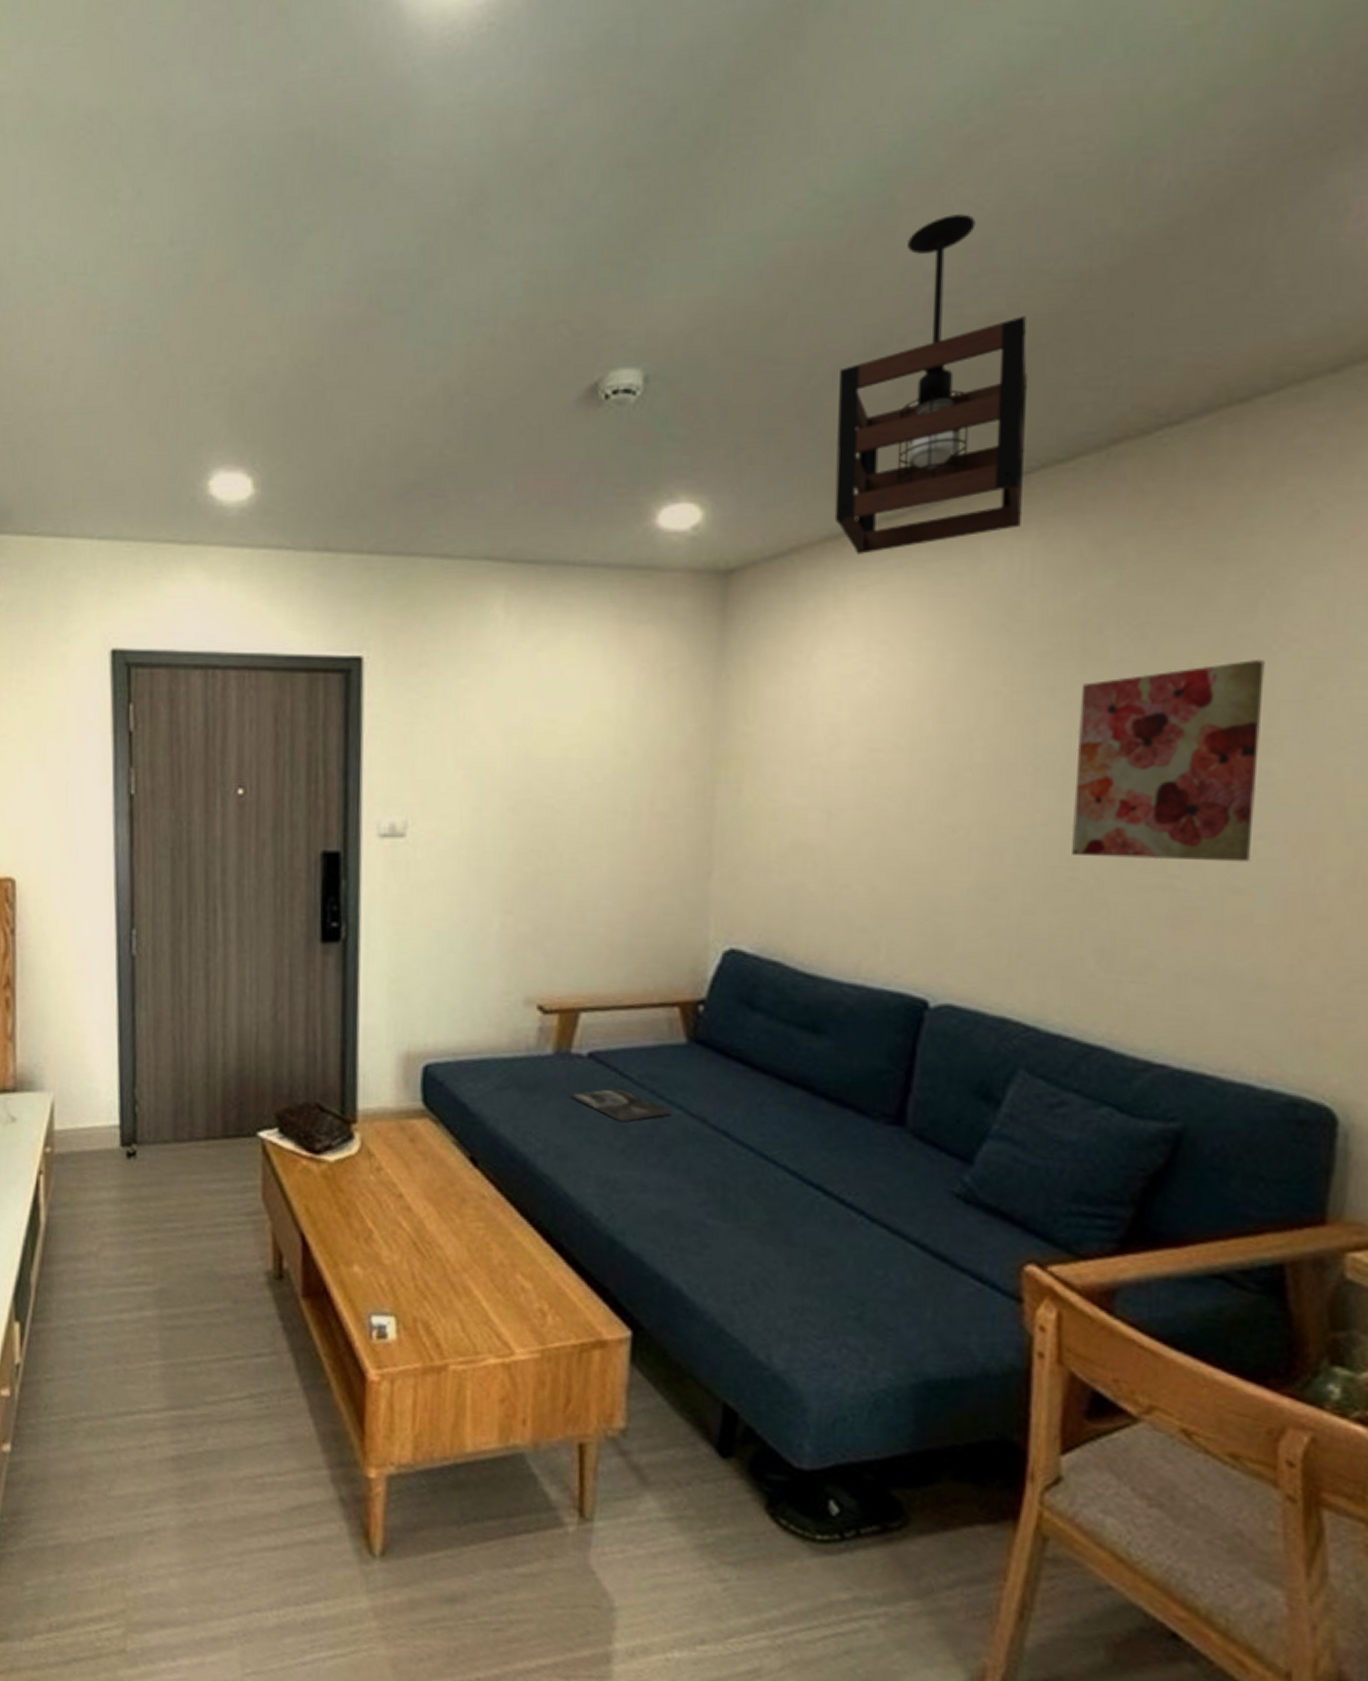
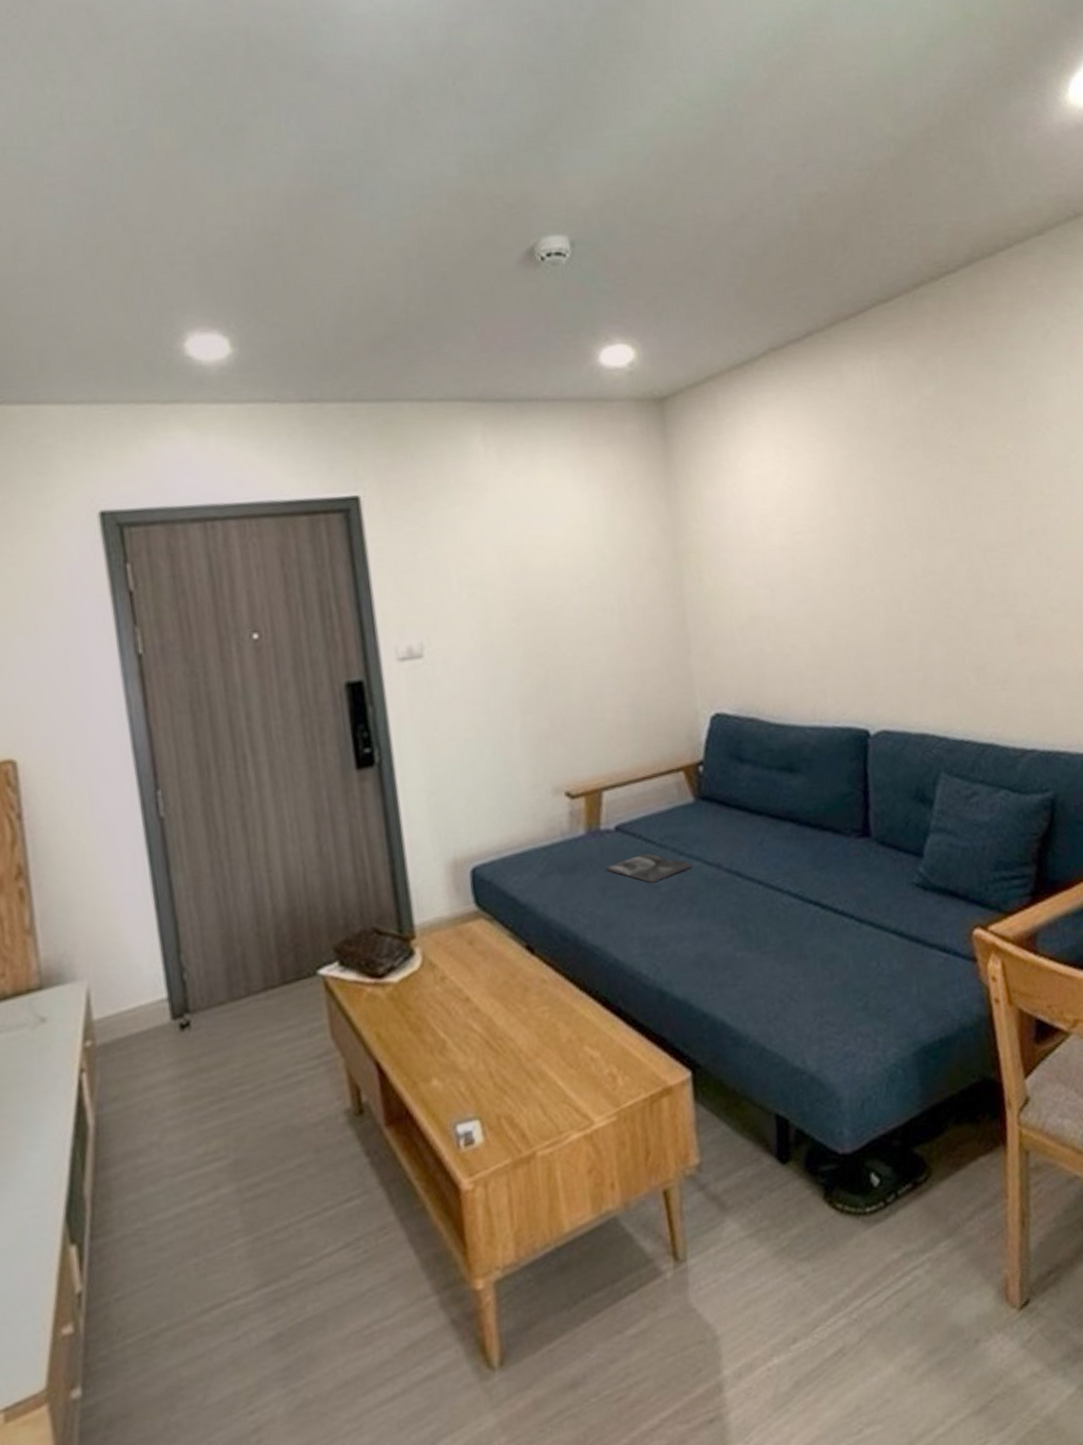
pendant light: present [834,214,1029,554] -> none [720,119,866,379]
wall art: present [1071,660,1265,862] -> none [928,439,1058,598]

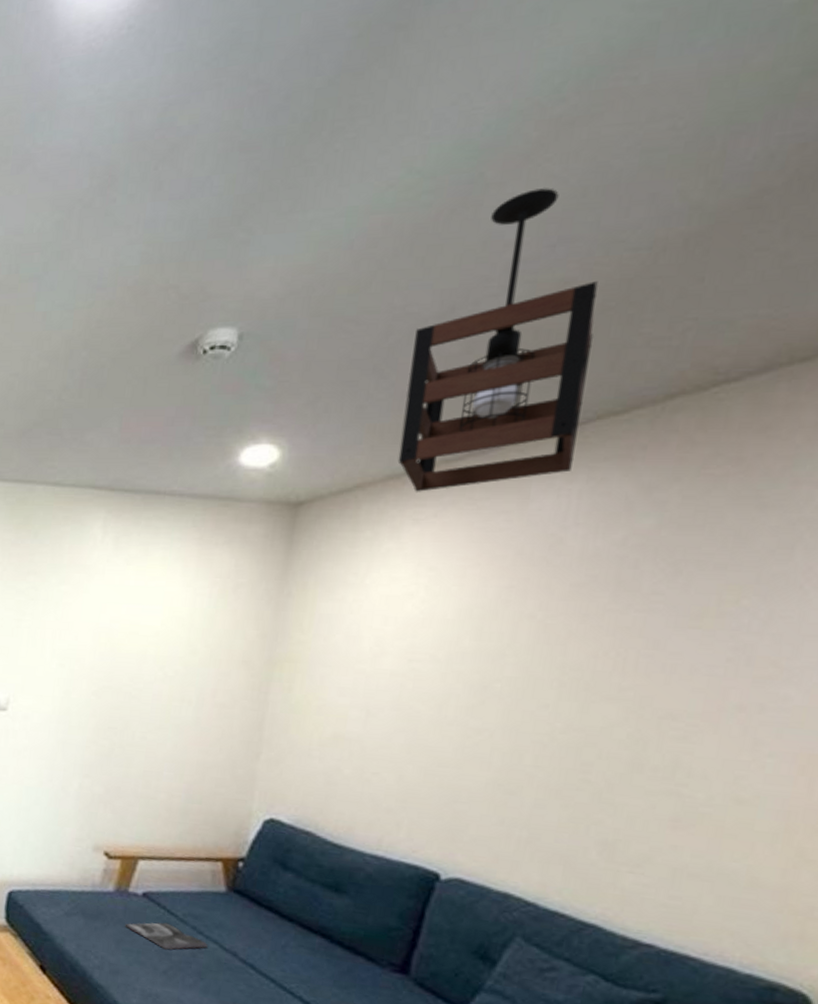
pendant light: none [720,119,866,379] -> present [397,188,598,492]

